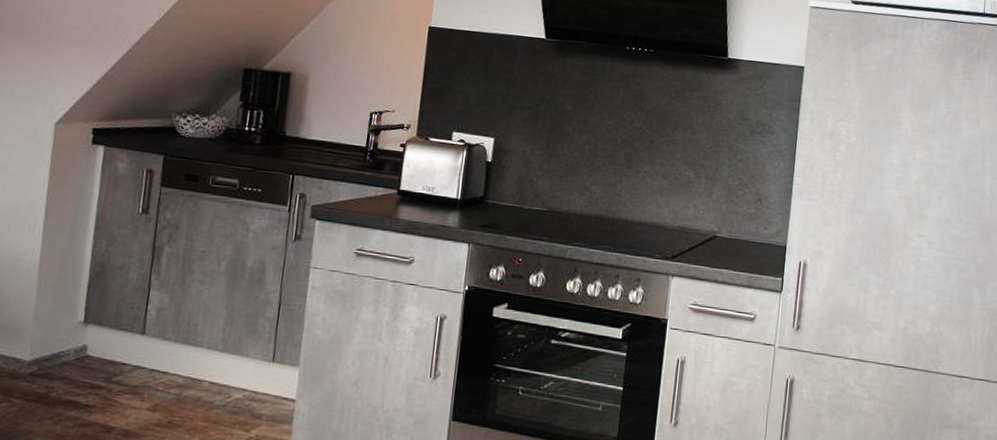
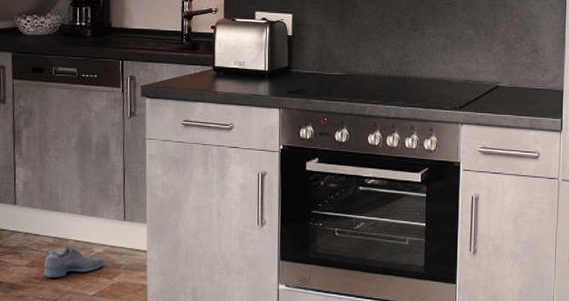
shoe: none [166,387,243,426] -> present [43,245,105,277]

